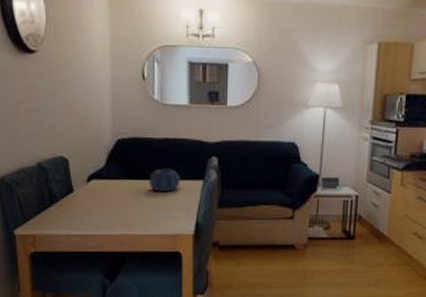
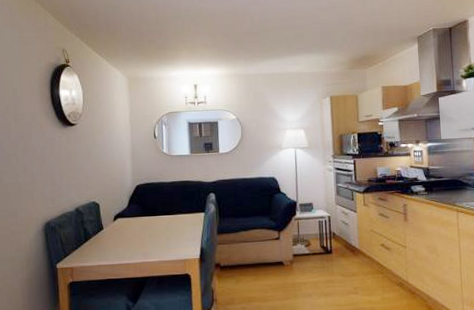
decorative bowl: present [149,168,180,193] -> none [161,205,187,225]

